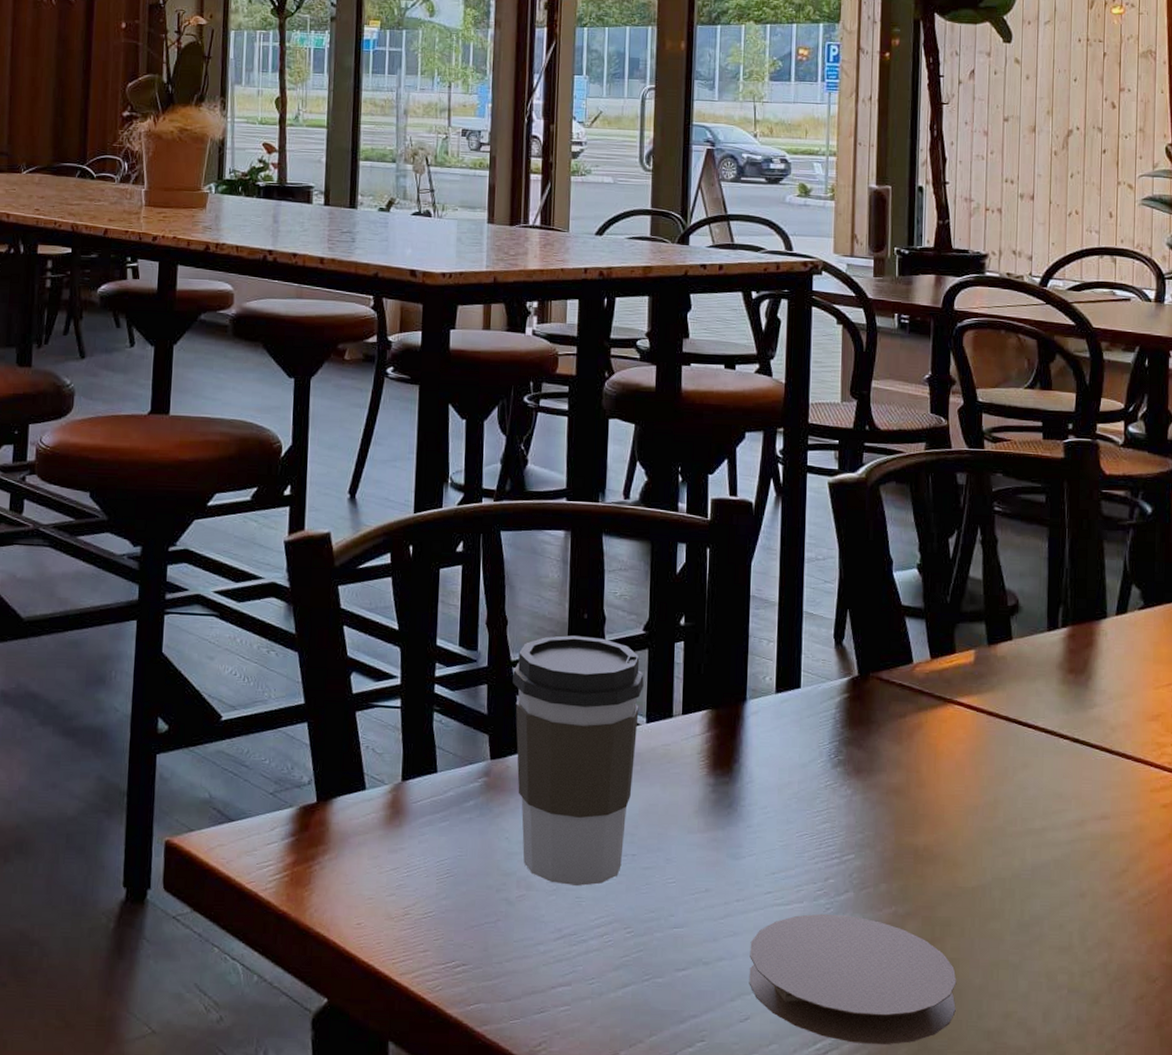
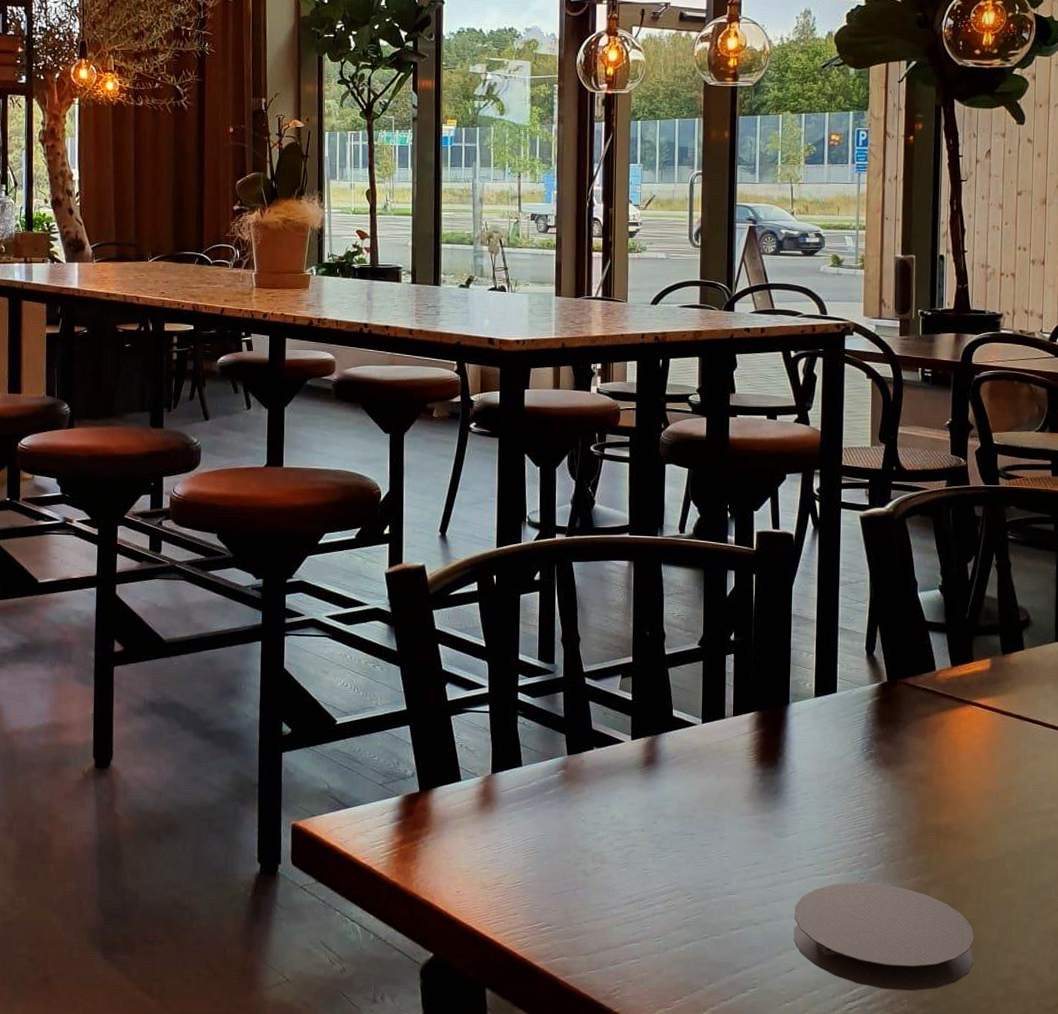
coffee cup: present [513,635,644,886] -> none [585,650,699,860]

